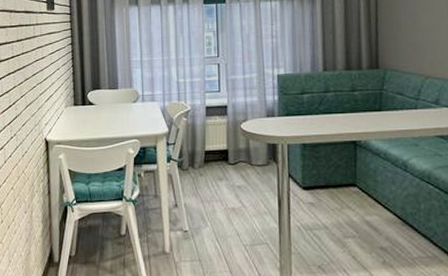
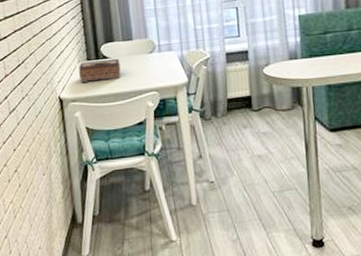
tissue box: none [65,105,105,126] -> present [78,58,121,82]

